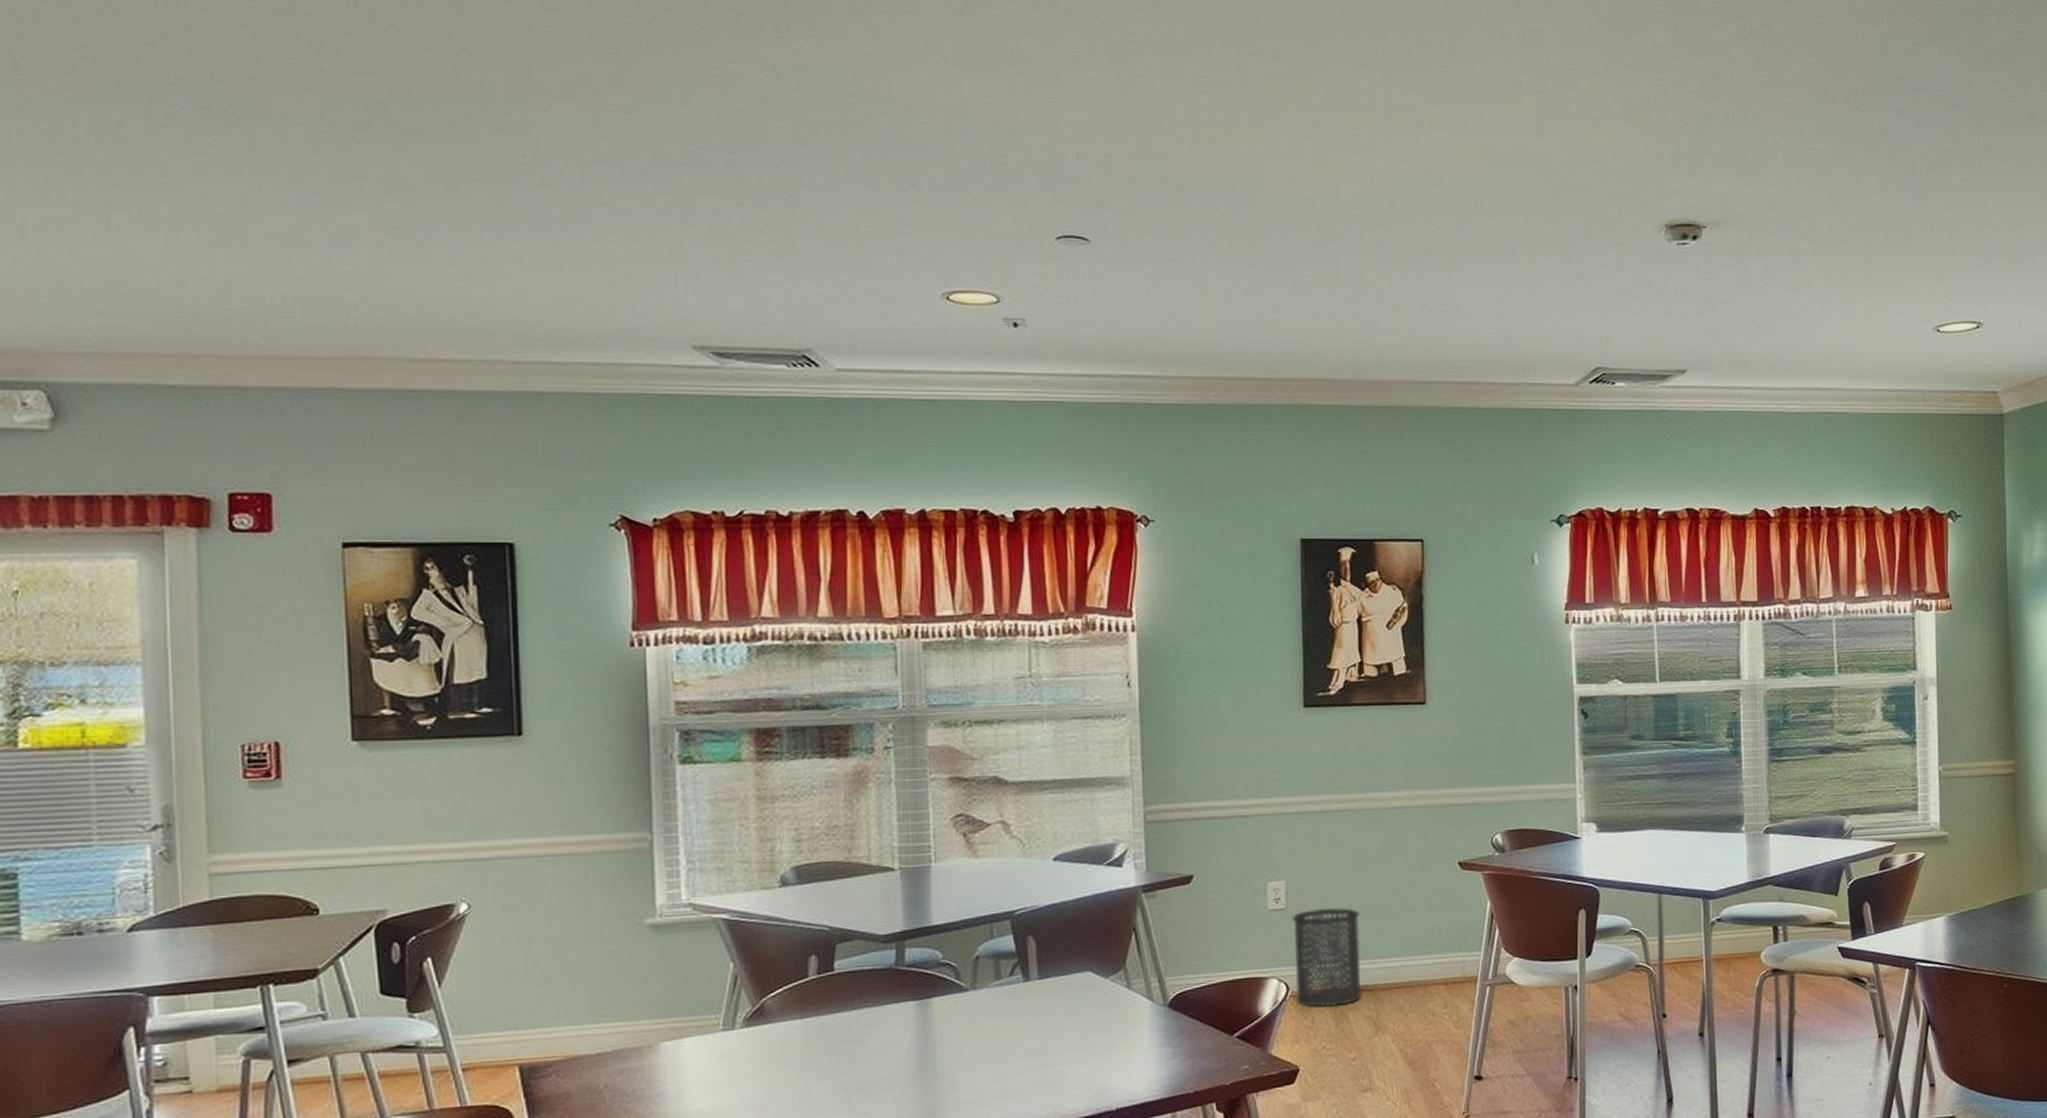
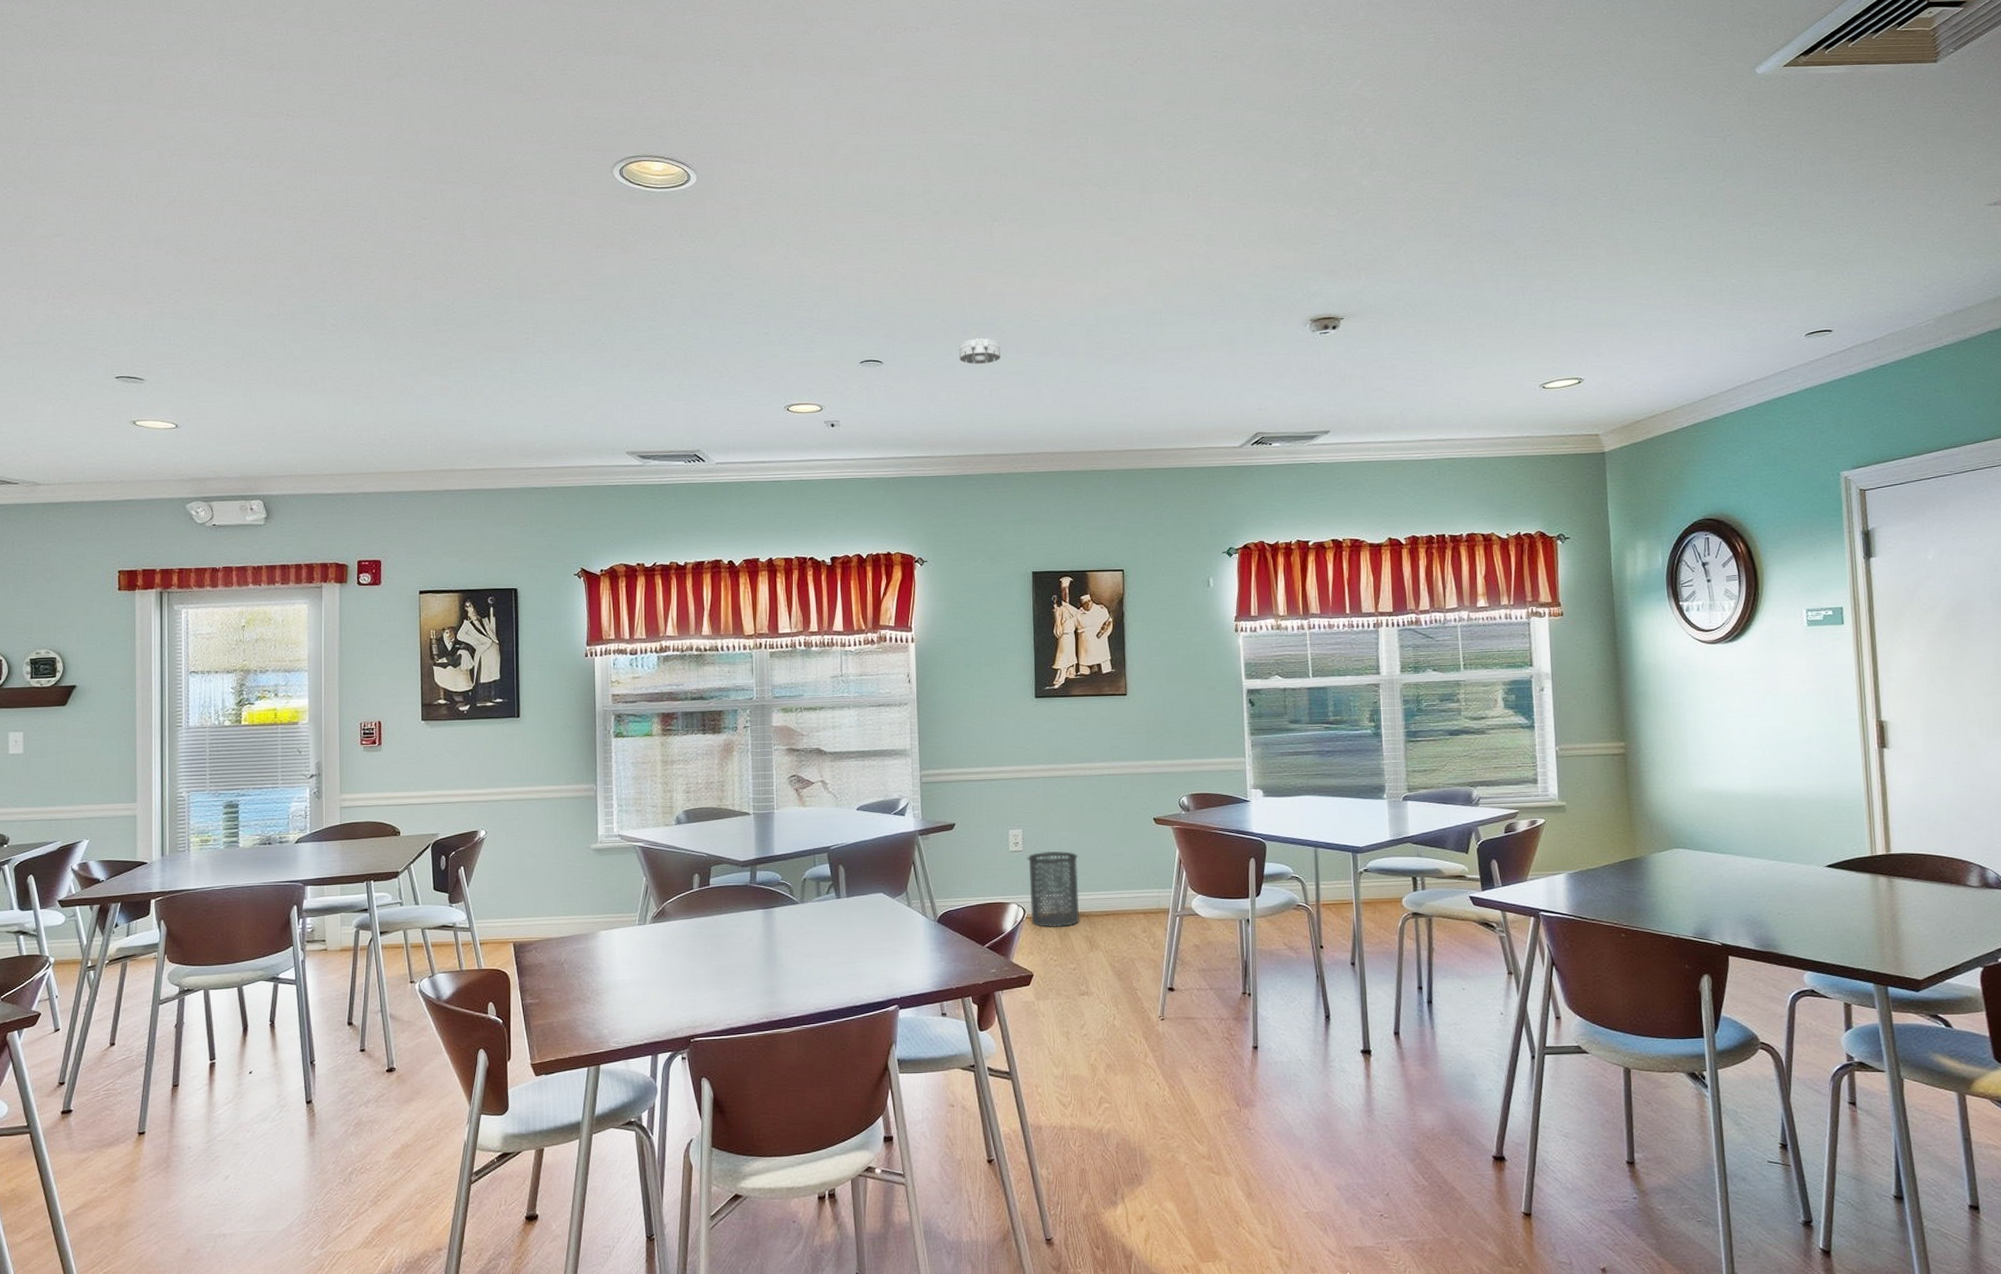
smoke detector: none [1200,216,1259,253] -> present [959,338,1001,364]

